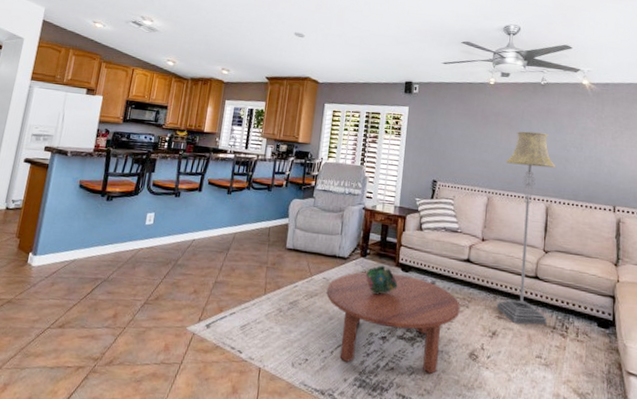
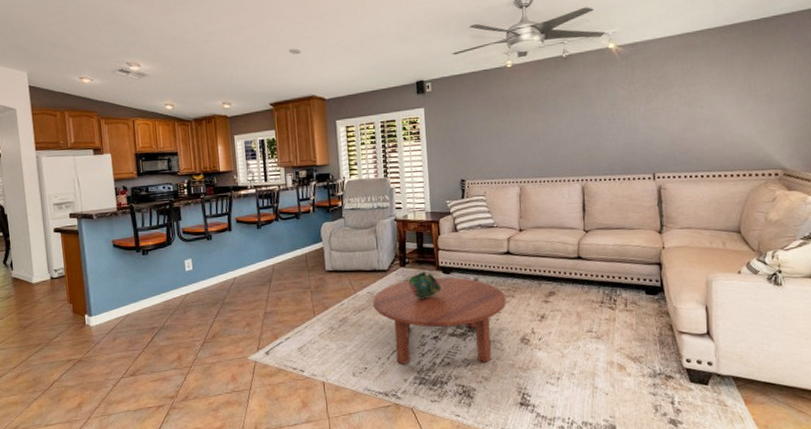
floor lamp: present [496,131,556,325] -> none [534,110,595,305]

